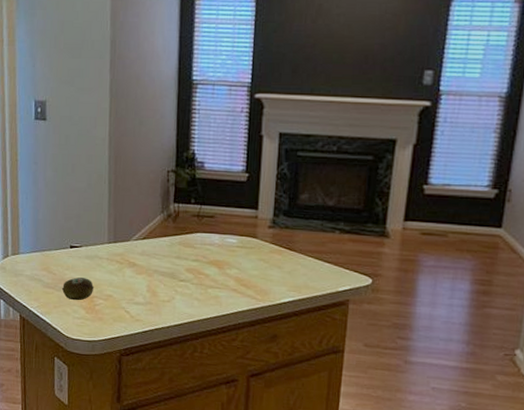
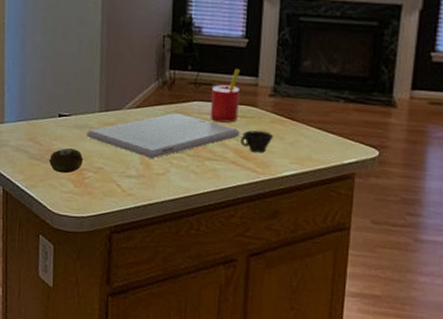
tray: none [97,244,241,287] -> present [87,113,240,159]
straw: none [212,202,241,253] -> present [210,69,241,123]
cup: none [241,260,272,282] -> present [240,130,273,153]

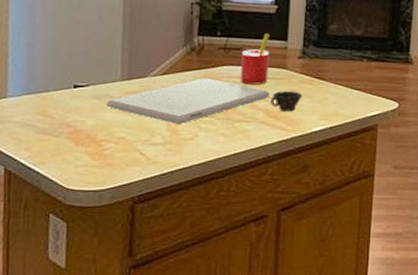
fruit: present [48,148,84,174] -> none [61,120,103,147]

